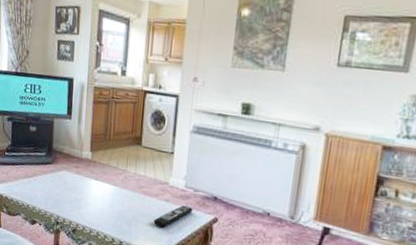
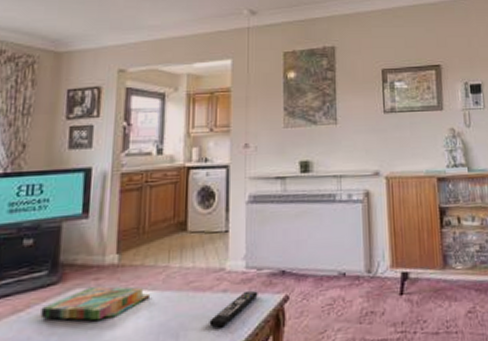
board game: none [42,172,113,198] -> present [40,286,151,320]

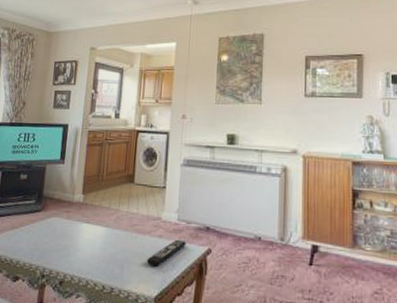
board game: present [40,286,151,320] -> none [29,218,105,244]

